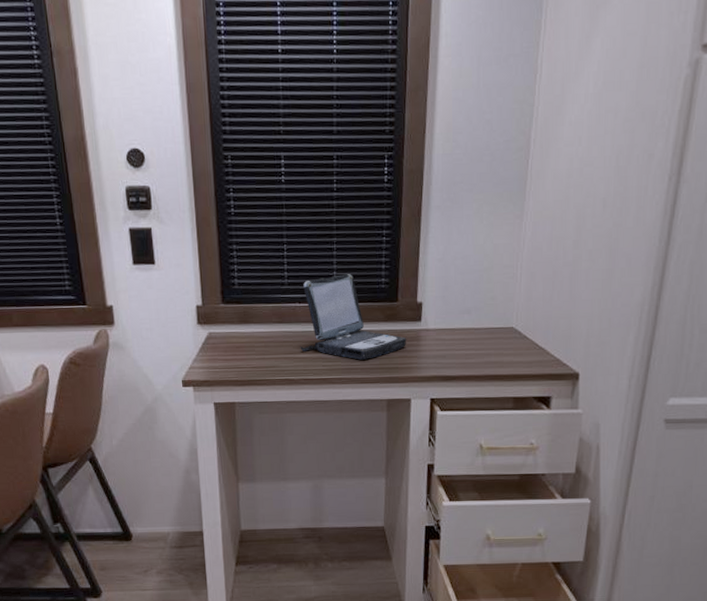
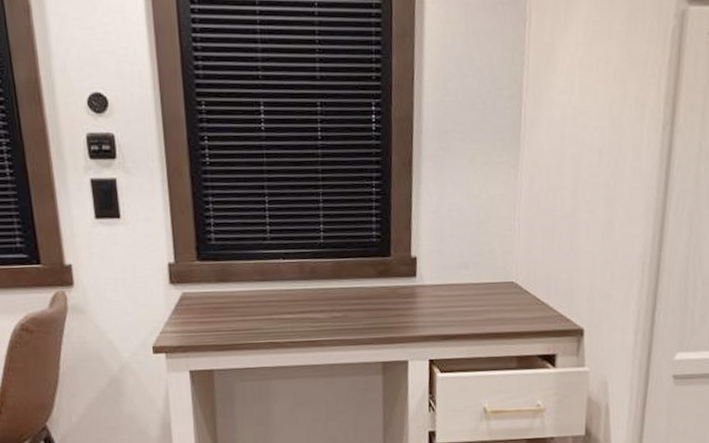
laptop: present [300,274,407,360] -> none [285,227,402,320]

